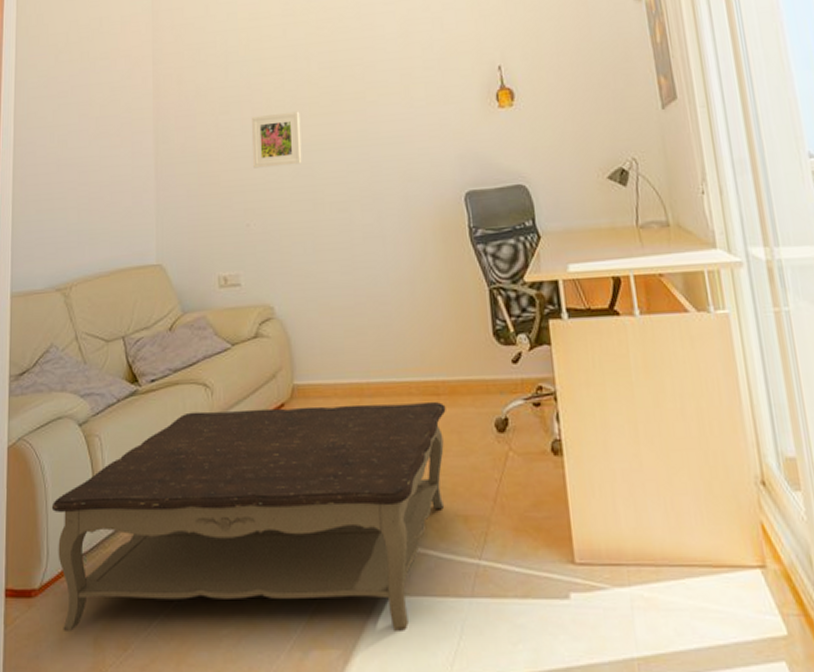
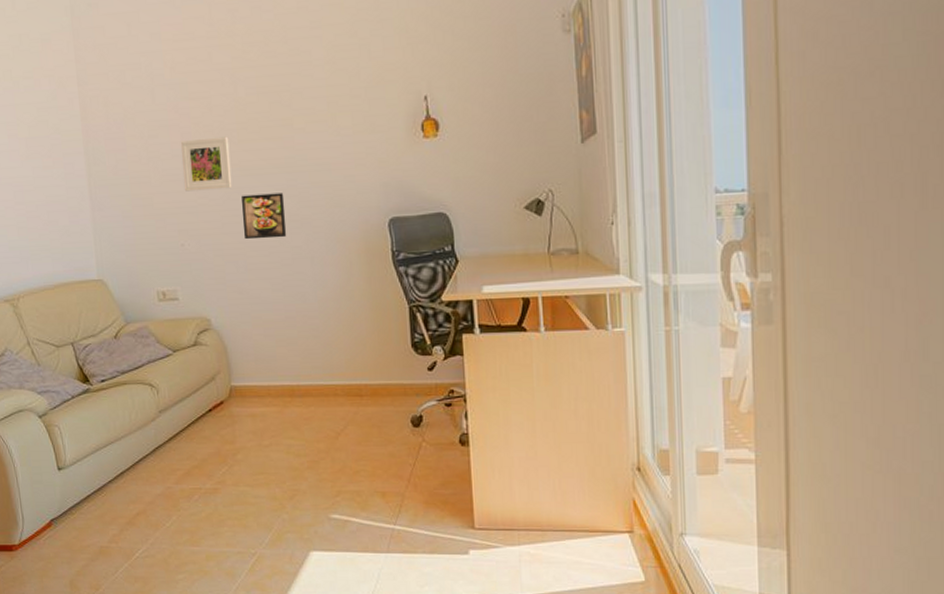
coffee table: present [51,401,446,631] -> none [21,401,368,577]
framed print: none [311,167,358,218] -> present [241,193,287,240]

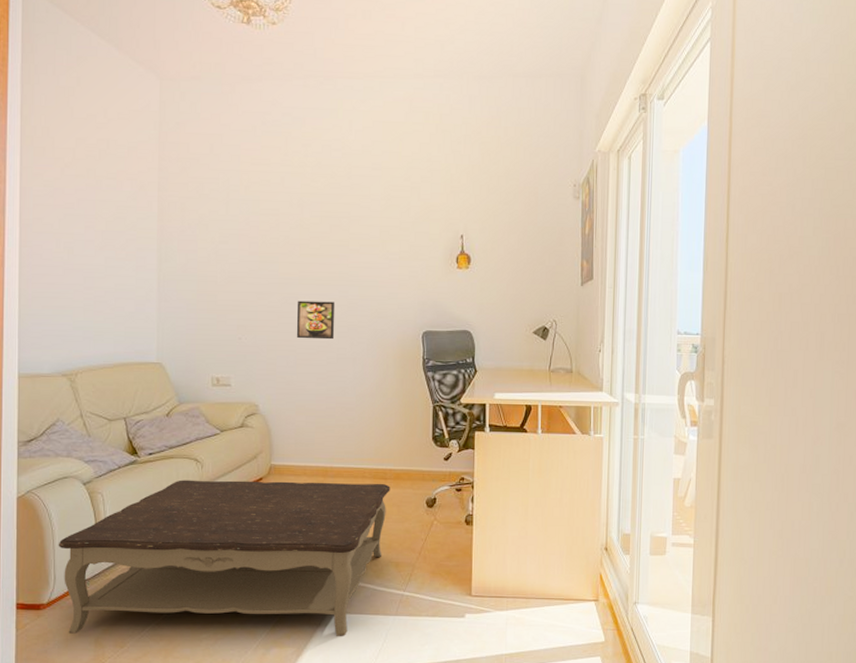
coffee table: none [21,401,368,577] -> present [58,479,390,636]
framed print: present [181,136,233,192] -> none [246,248,292,294]

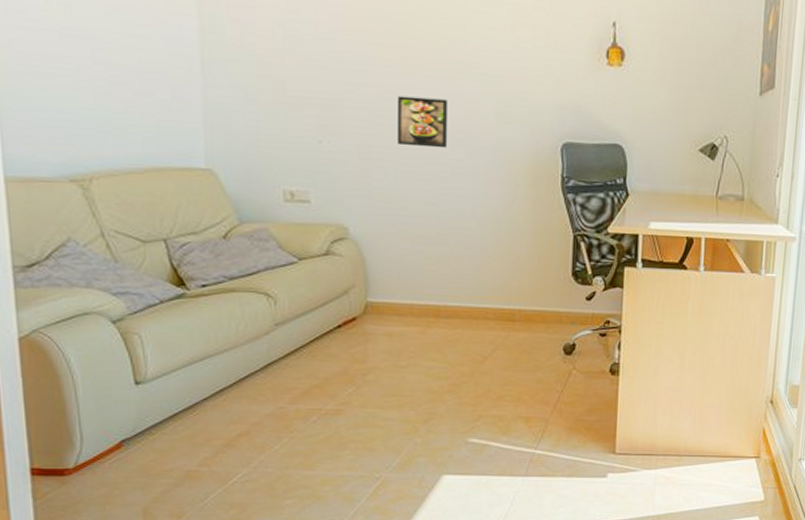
coffee table: present [58,479,390,636] -> none [82,318,520,503]

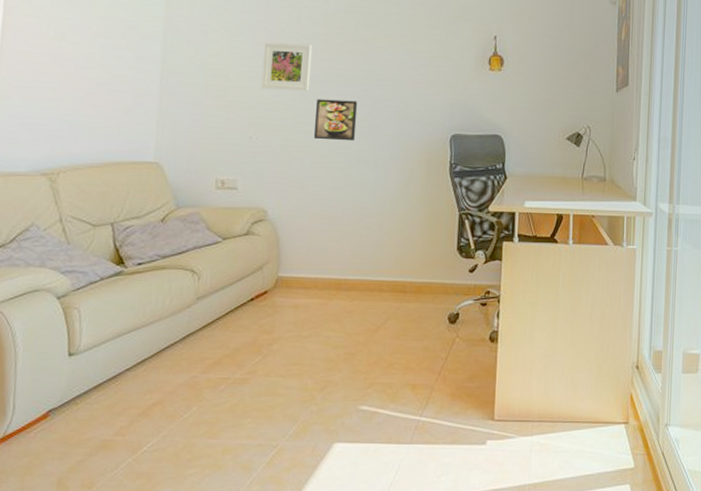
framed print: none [327,23,388,86] -> present [261,42,313,91]

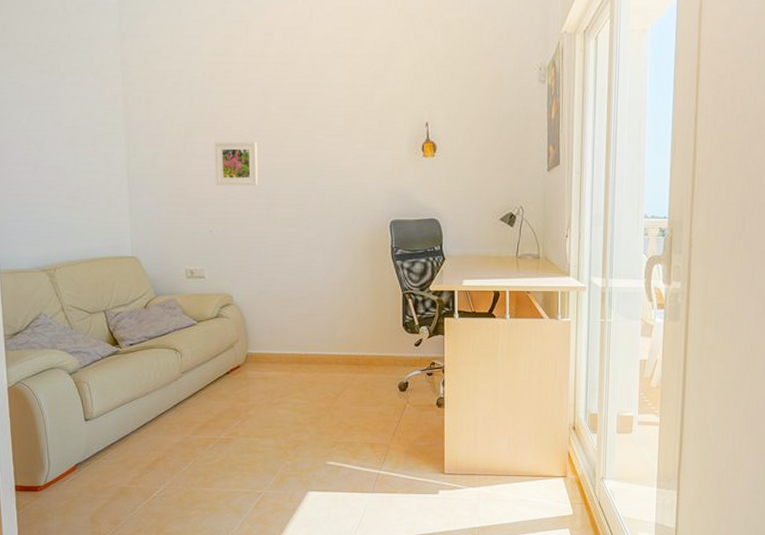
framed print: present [313,99,358,141] -> none [265,192,304,231]

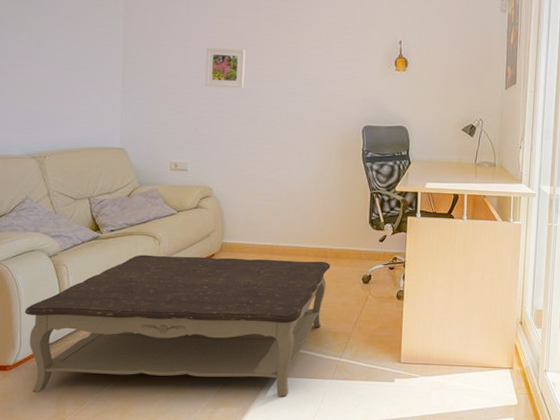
coffee table: none [49,368,364,513] -> present [24,254,330,397]

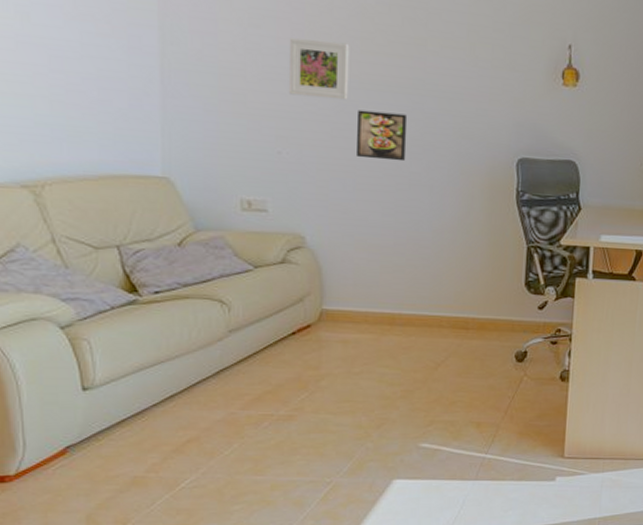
coffee table: present [24,254,330,397] -> none [26,325,473,510]
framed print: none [248,95,285,131] -> present [355,110,408,162]

